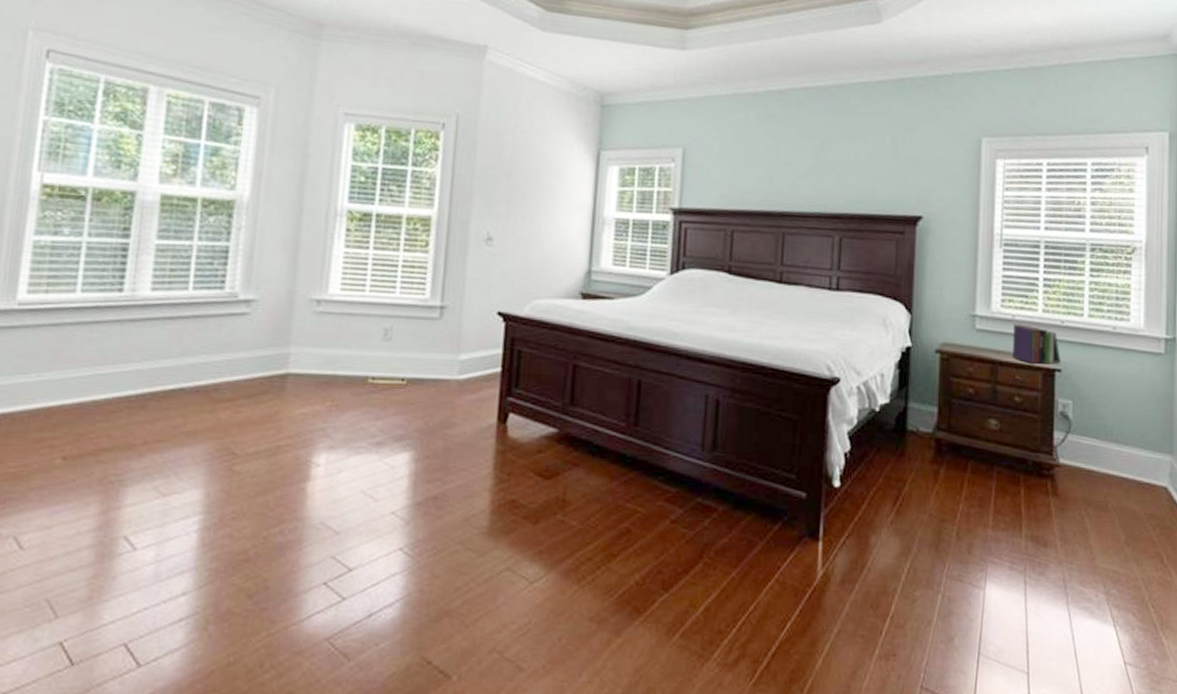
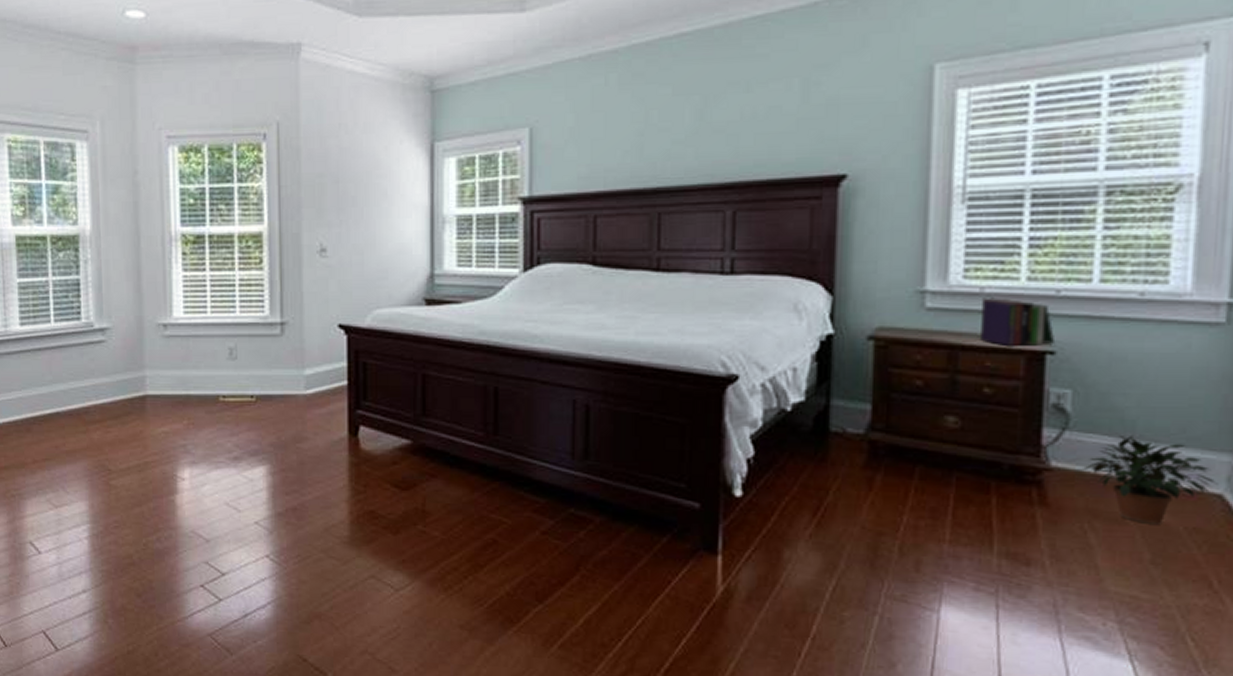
potted plant: none [1081,438,1164,511] -> present [1083,434,1219,524]

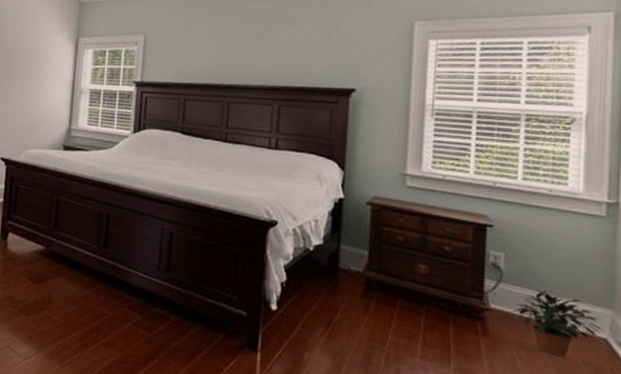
books: present [981,297,1056,347] -> none [443,183,493,220]

